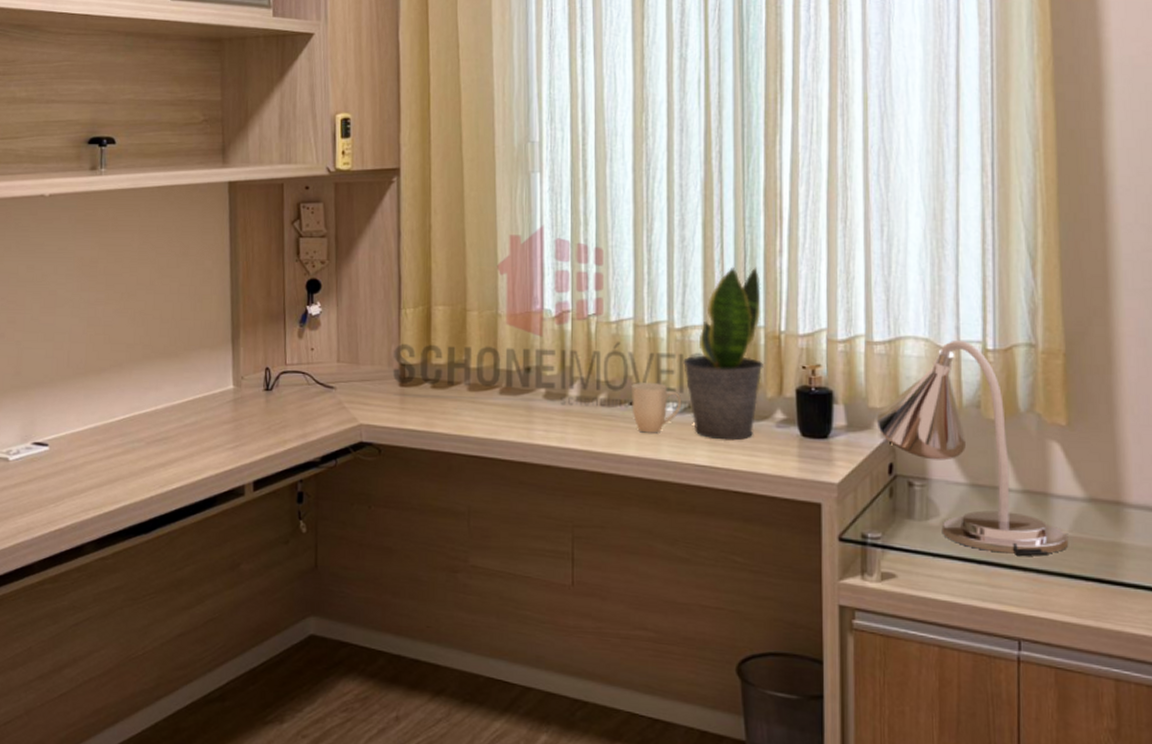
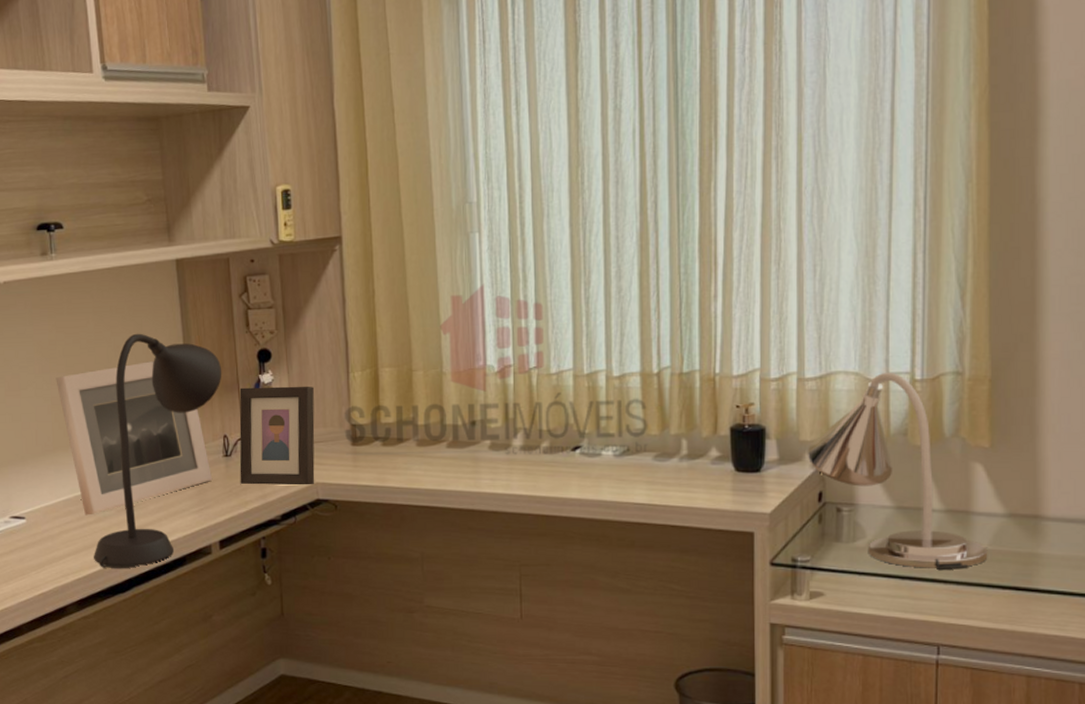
picture frame: none [94,285,251,446] -> present [55,361,213,516]
desk lamp: none [118,255,269,506] -> present [94,333,222,568]
picture frame: none [280,318,363,427] -> present [239,386,315,486]
mug: present [632,383,682,433] -> none [573,429,621,476]
potted plant: present [683,266,763,441] -> none [622,313,699,479]

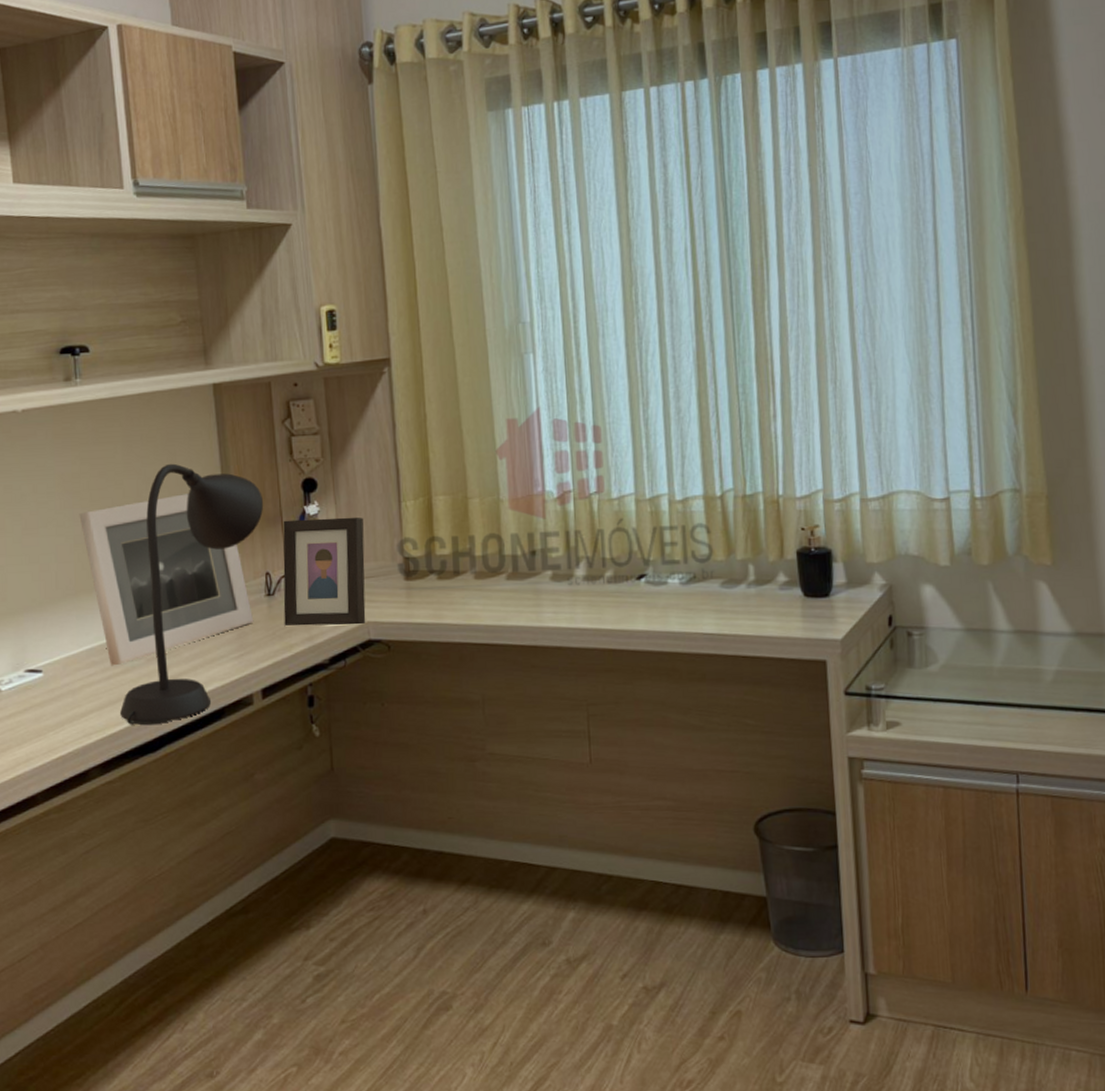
table lamp: present [807,372,988,571] -> none [874,490,1059,694]

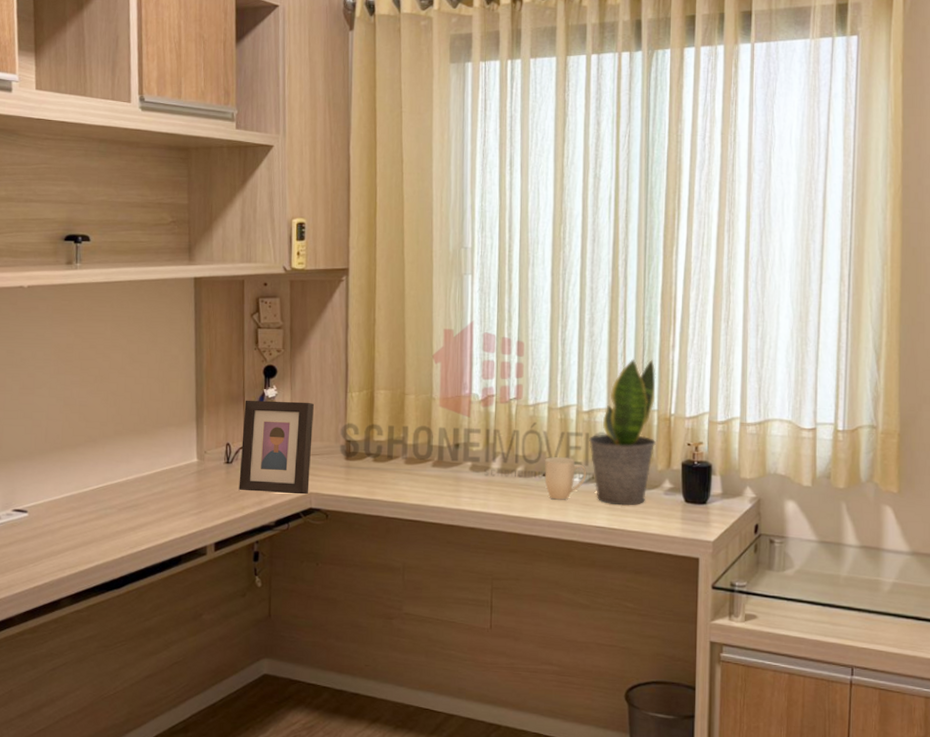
picture frame: present [79,494,254,666] -> none [70,370,213,512]
desk lamp: present [120,463,264,725] -> none [92,343,230,565]
mug: none [637,556,687,606] -> present [544,457,587,500]
potted plant: none [686,433,764,607] -> present [589,358,656,506]

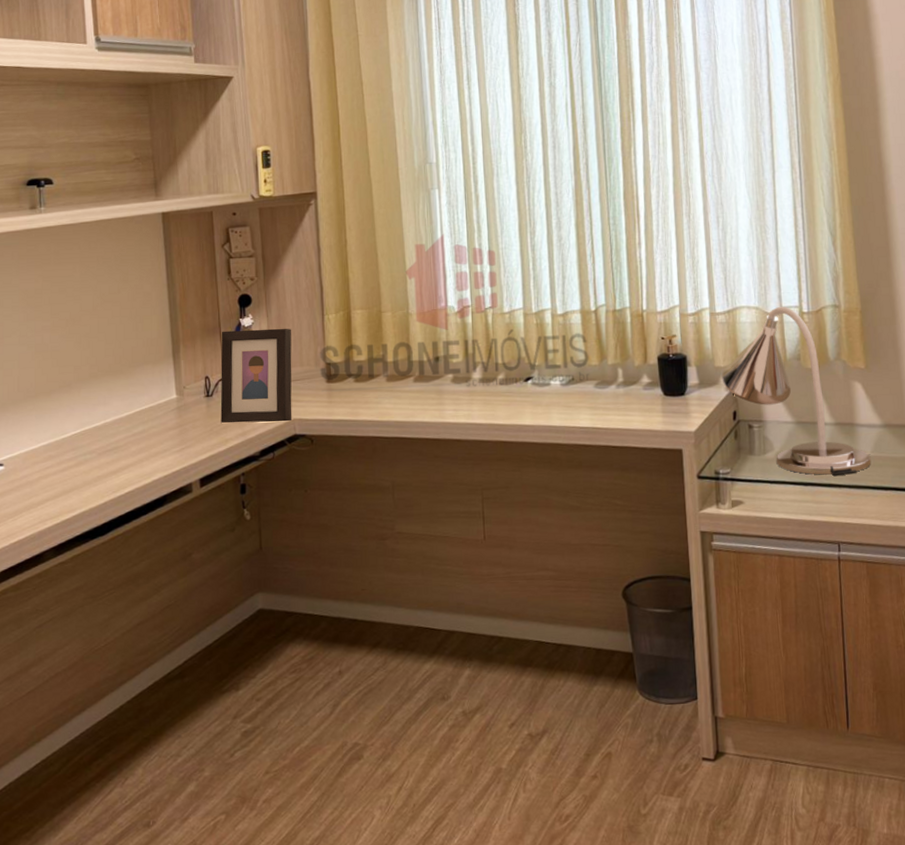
mug: present [544,457,587,500] -> none [525,361,567,404]
potted plant: present [589,358,656,506] -> none [566,258,631,404]
table lamp: none [746,422,895,600] -> present [721,306,871,477]

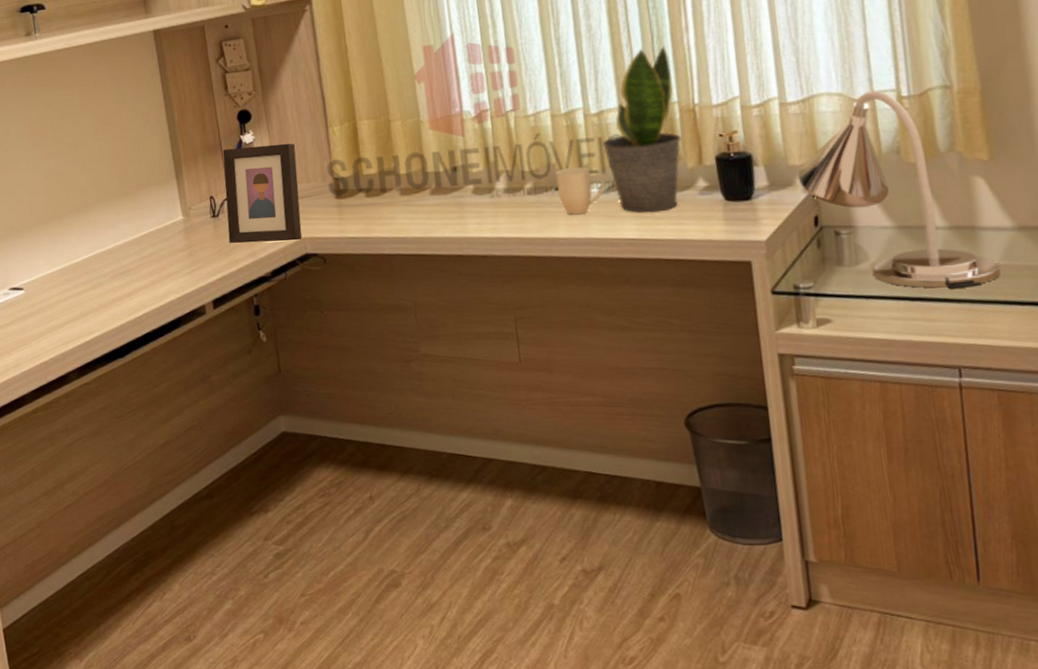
mug: none [525,361,567,404] -> present [555,167,606,215]
potted plant: none [566,258,631,404] -> present [602,46,681,213]

